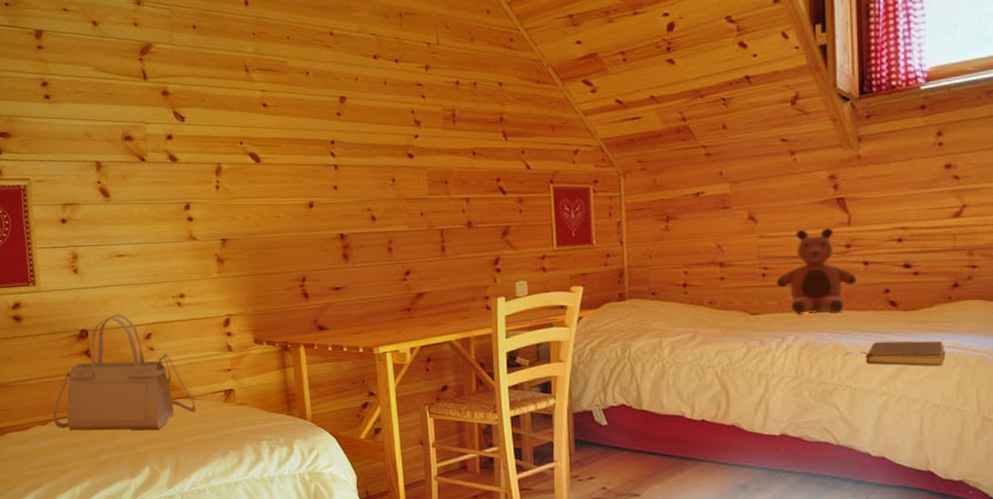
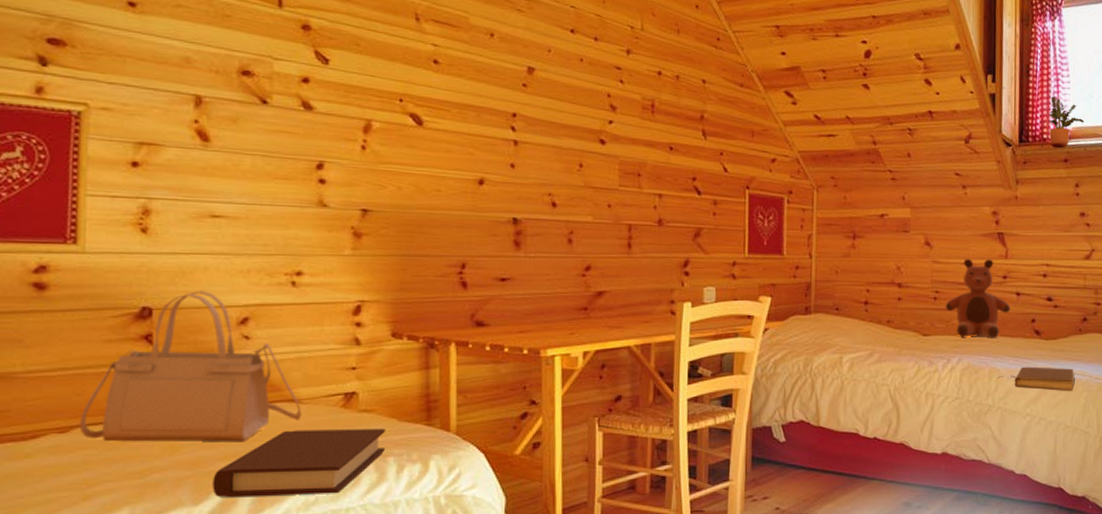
book: none [141,418,260,473] -> present [212,429,386,498]
potted plant: none [898,35,947,95] -> present [1049,96,1085,149]

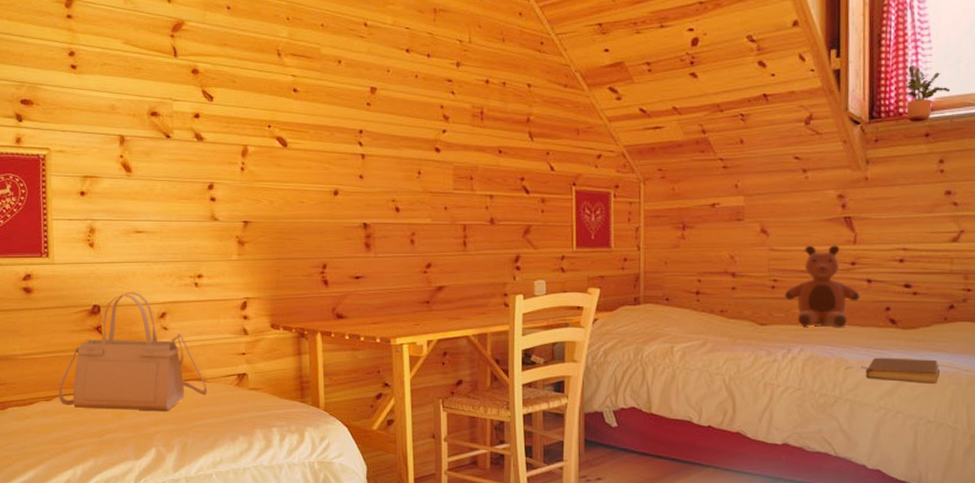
book: present [212,429,386,498] -> none [148,403,271,456]

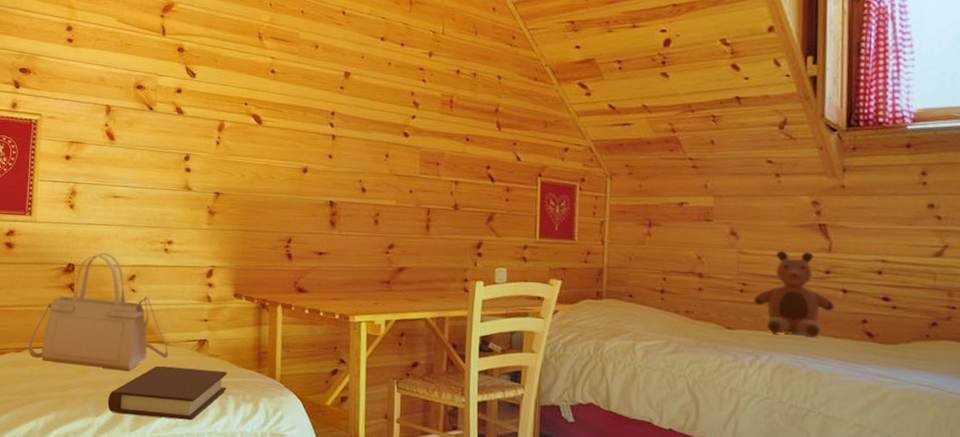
book: none [148,403,271,456] -> present [107,365,227,421]
book: present [845,357,941,385] -> none [817,371,922,405]
potted plant: present [906,66,951,122] -> none [886,76,934,133]

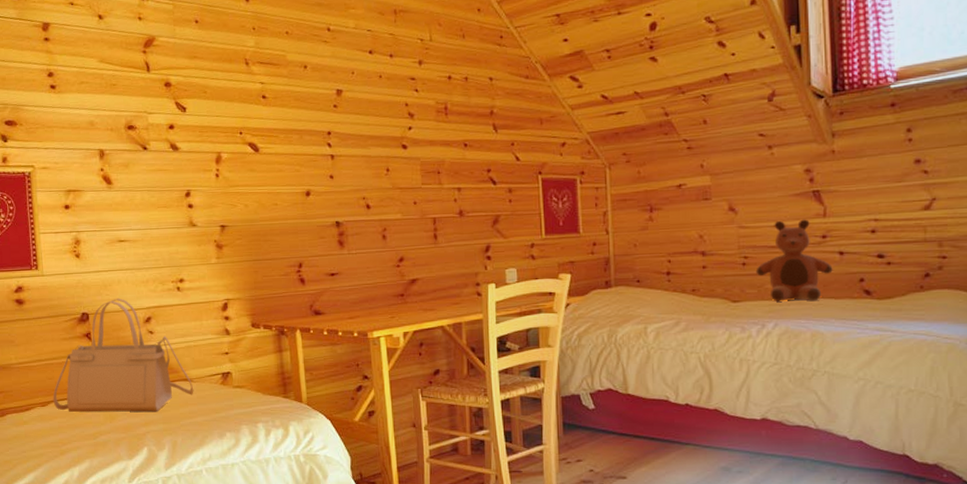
book: present [107,365,227,421] -> none [139,401,256,454]

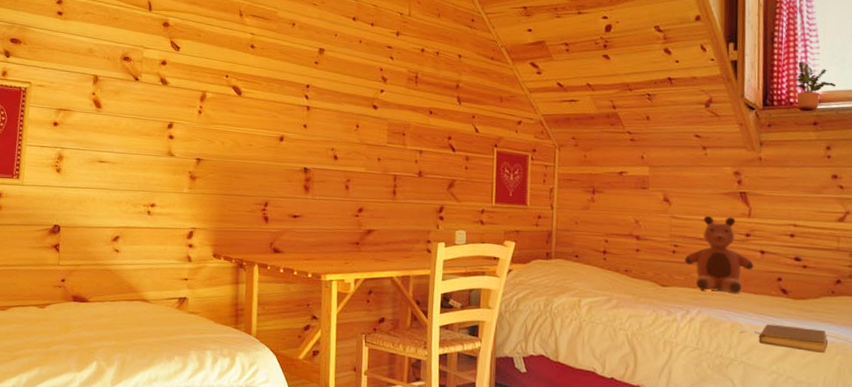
handbag: present [53,298,194,413] -> none [13,214,150,328]
book: none [821,328,919,354] -> present [739,324,829,354]
potted plant: none [869,36,915,93] -> present [796,61,836,112]

